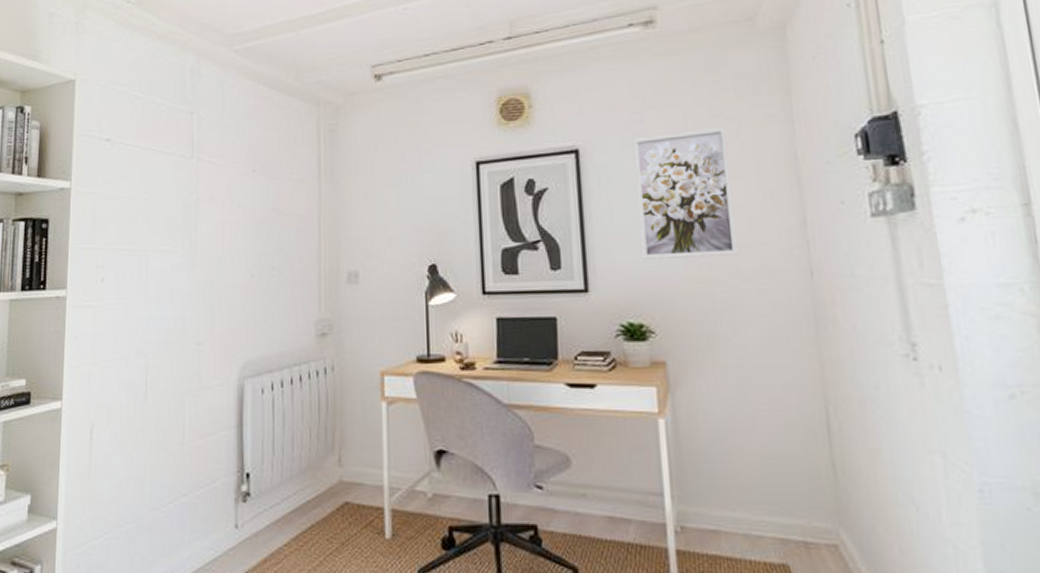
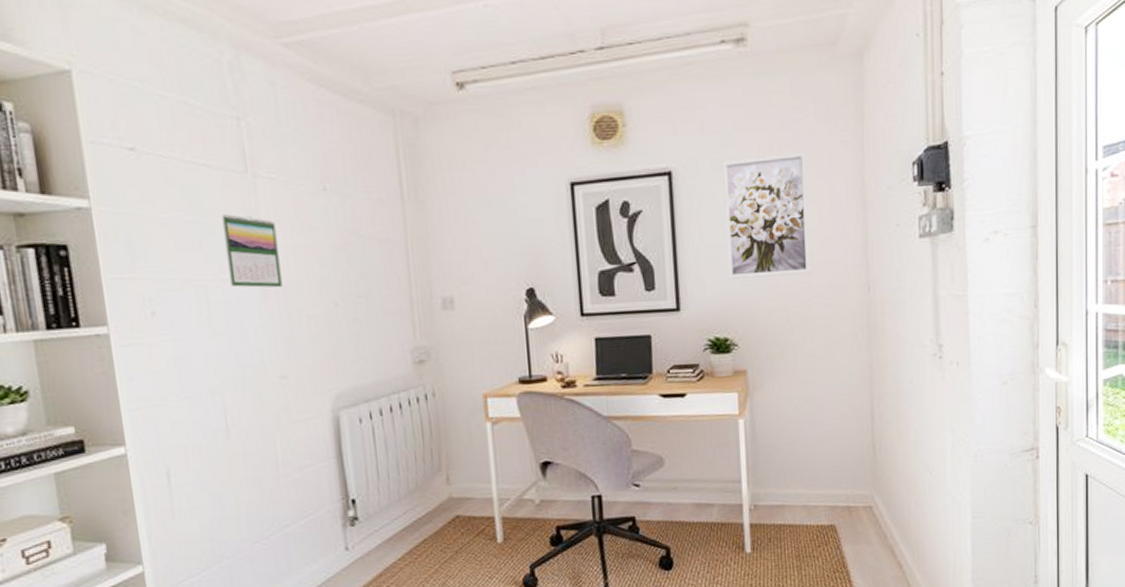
calendar: none [166,193,210,259] -> present [221,214,282,288]

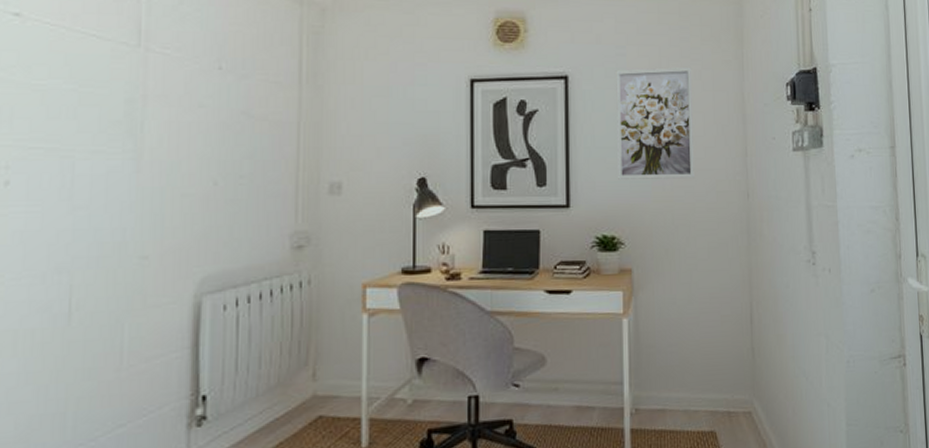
calendar: present [221,214,282,288] -> none [101,85,161,163]

